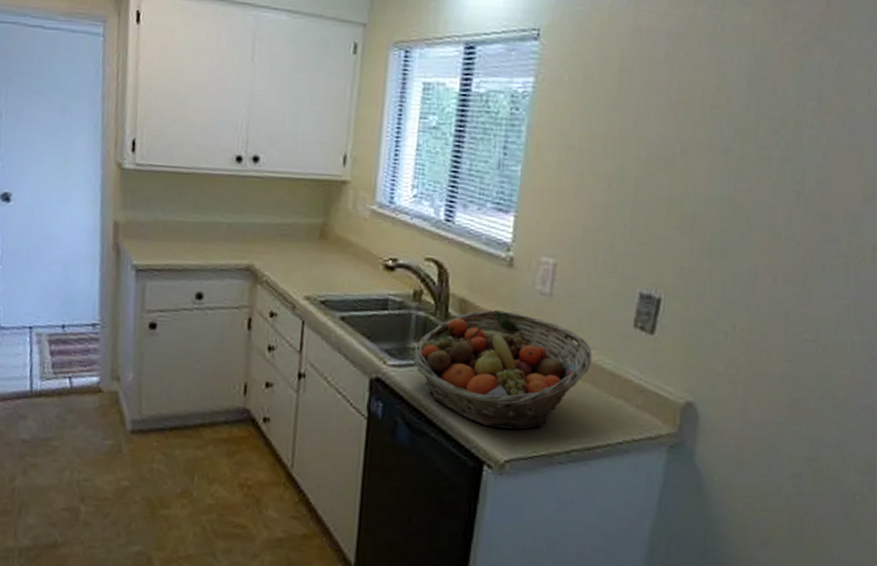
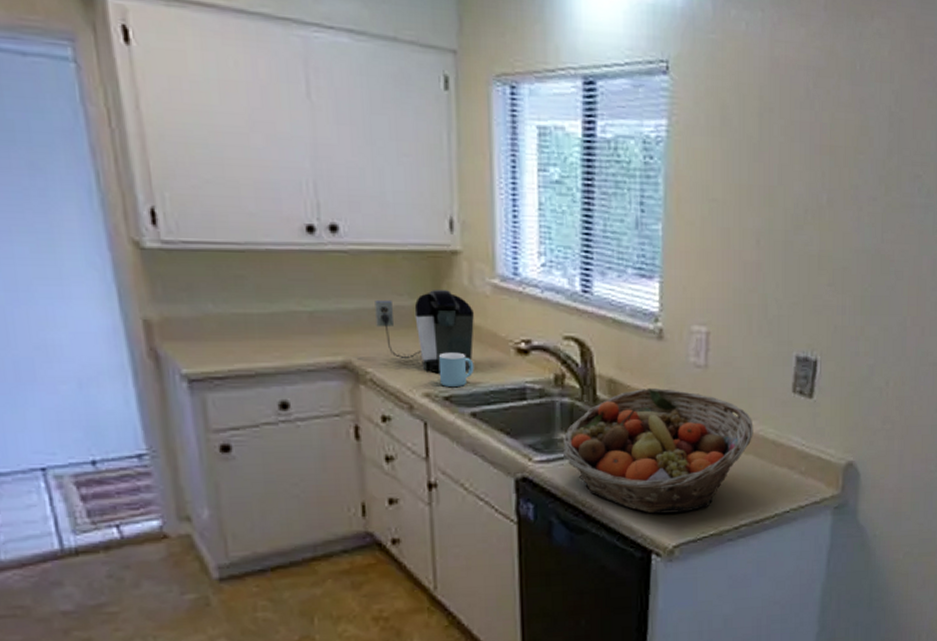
coffee maker: none [276,211,353,281] -> present [375,289,474,372]
mug: none [319,264,349,294] -> present [438,352,475,388]

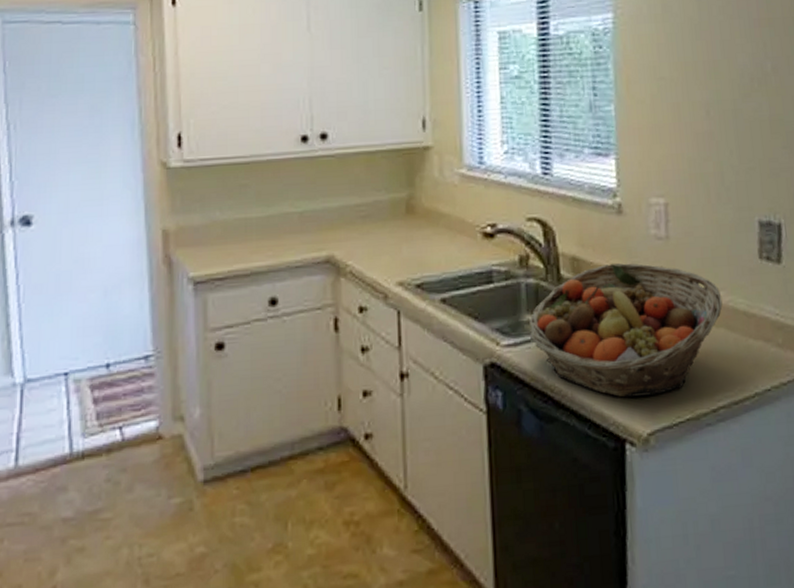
coffee maker: present [375,289,474,372] -> none [356,182,444,261]
mug: present [438,352,475,388] -> none [411,240,444,275]

